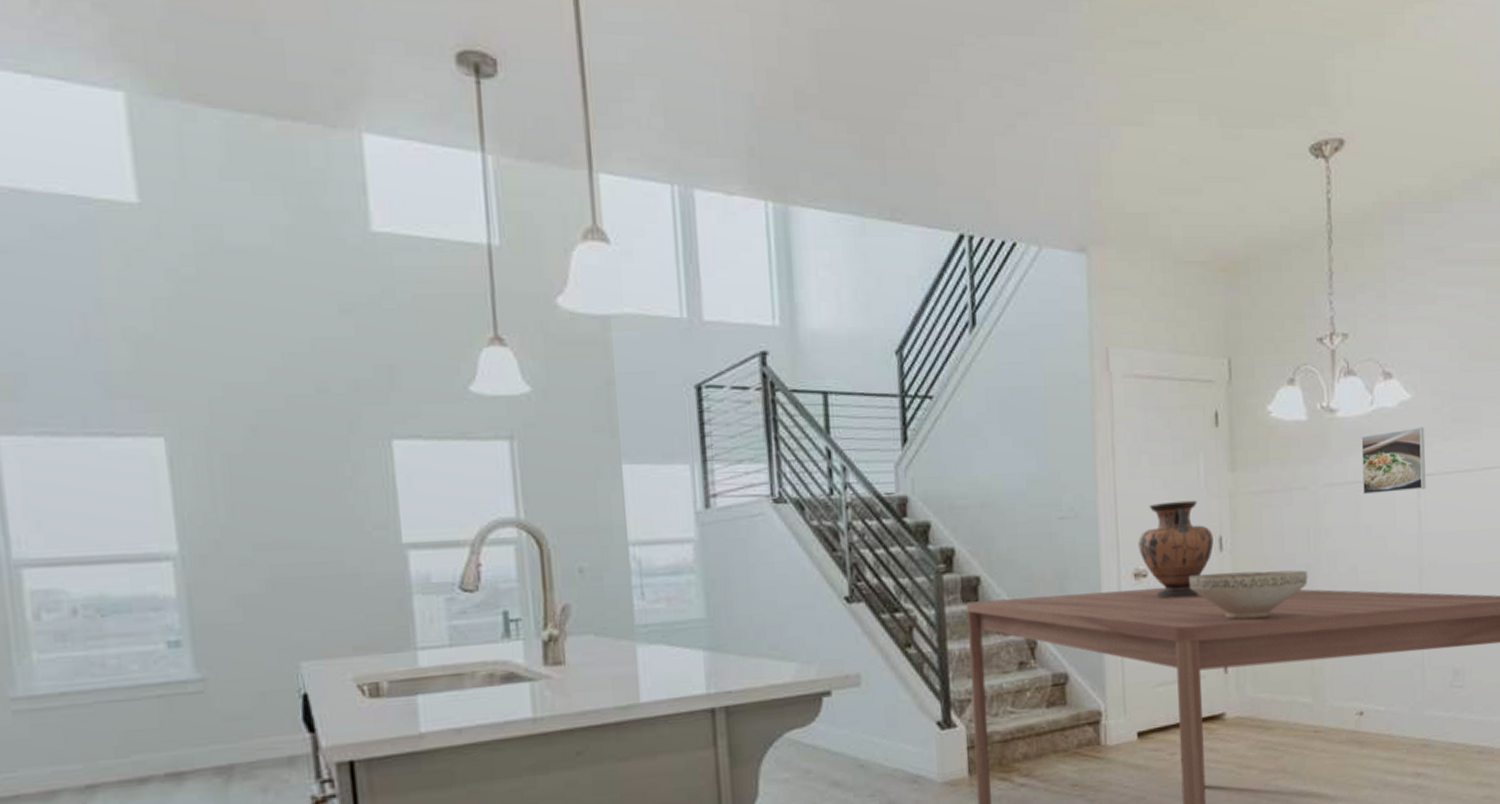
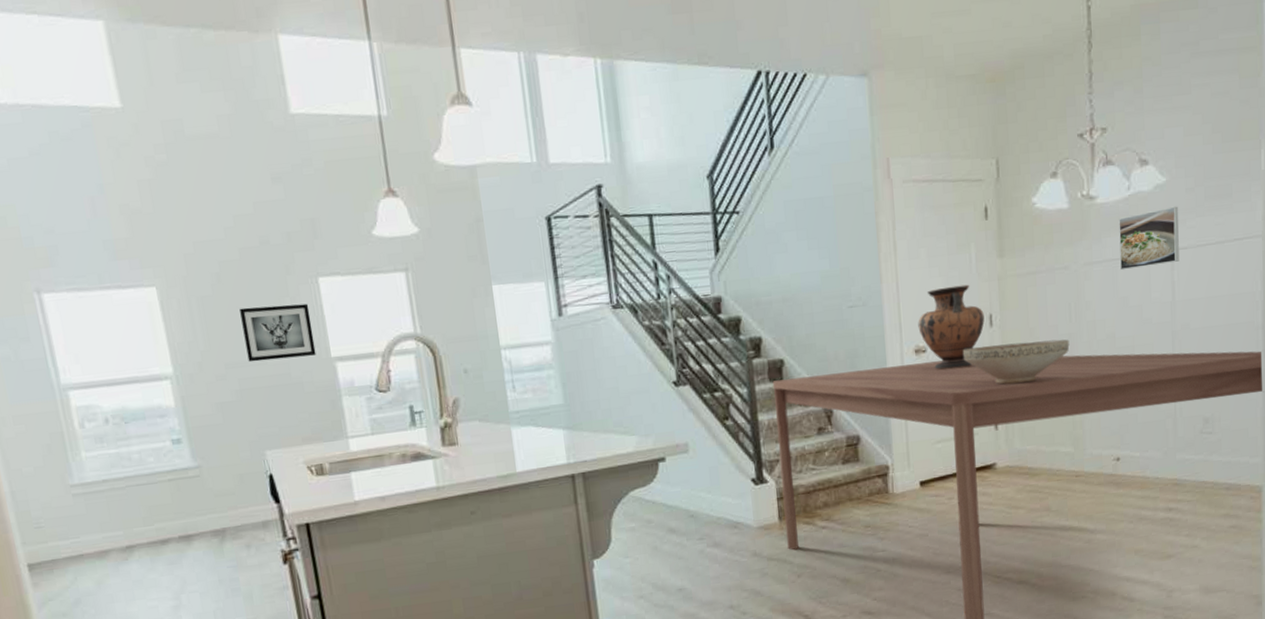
wall art: none [280,471,382,544] -> present [239,303,316,362]

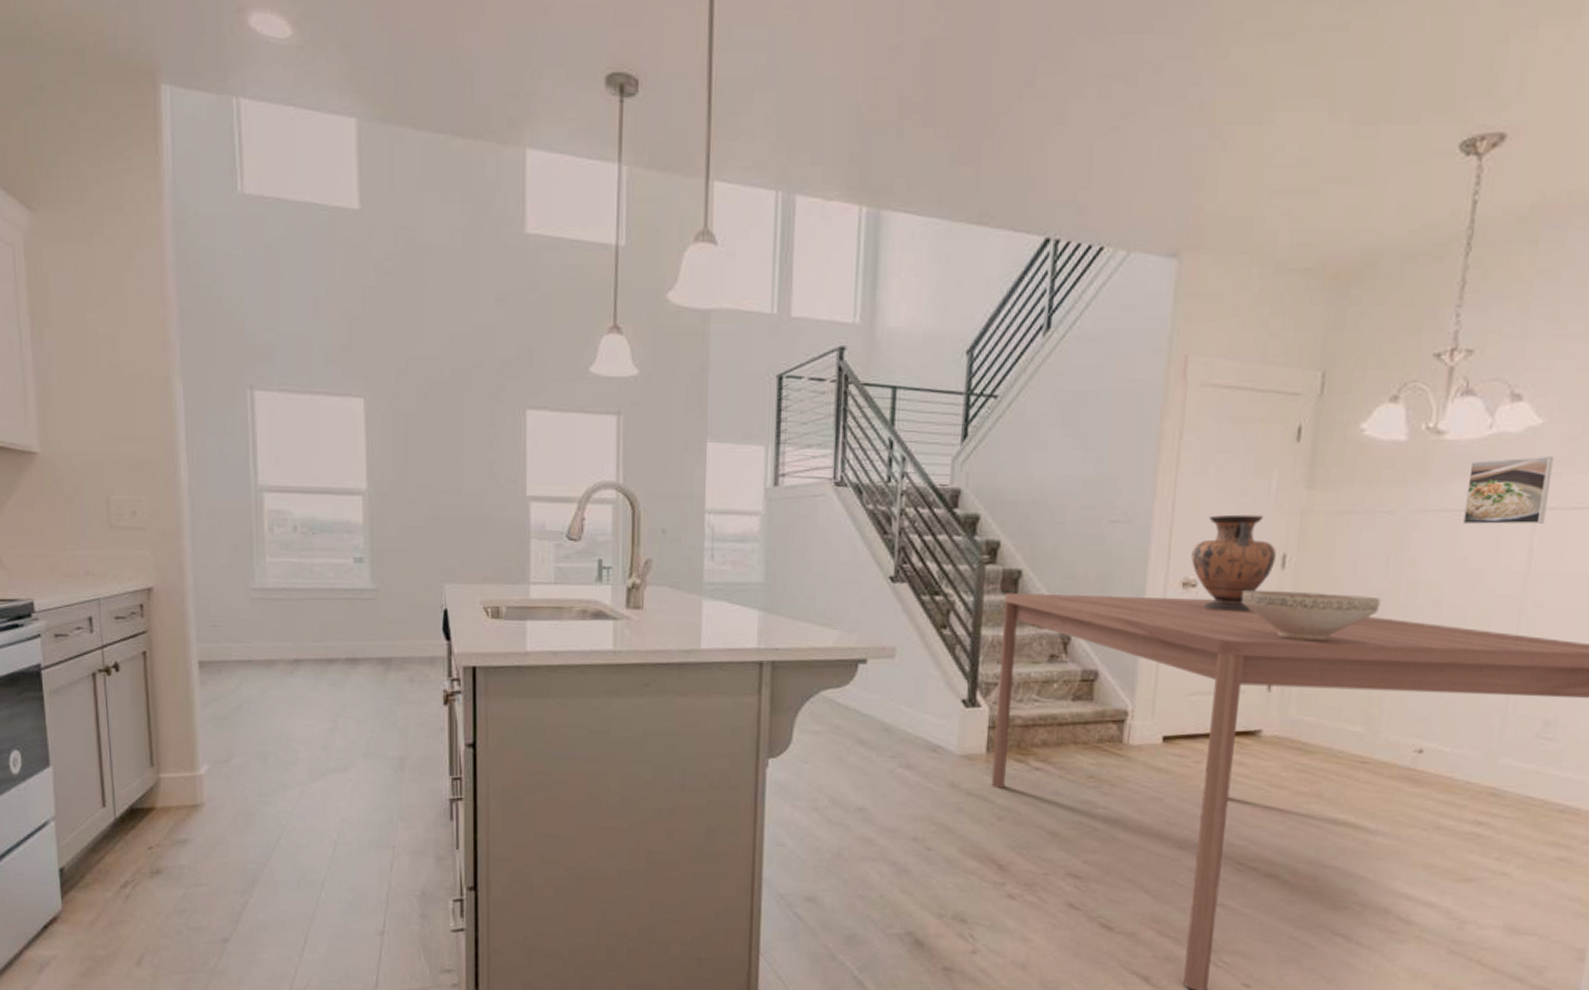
wall art: present [239,303,316,362] -> none [442,431,512,491]

